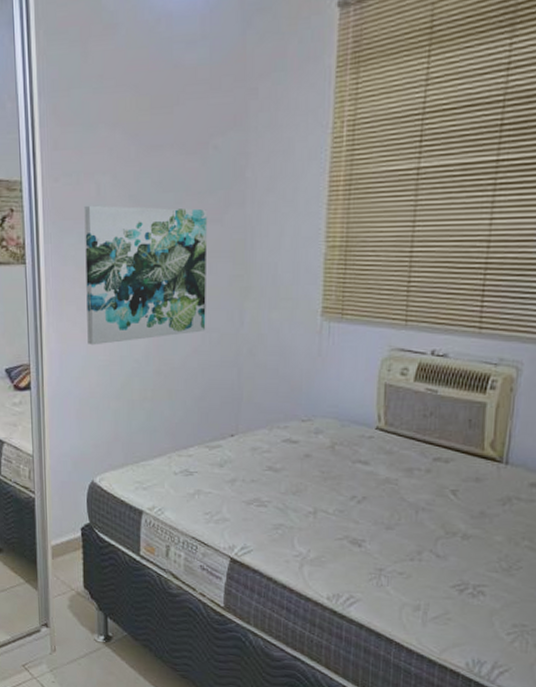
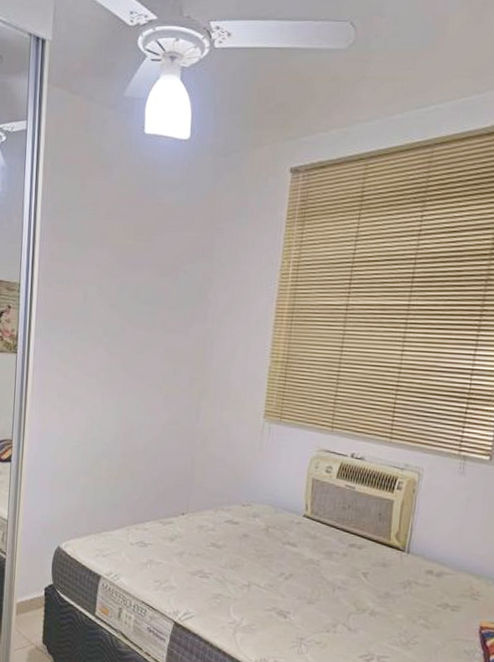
wall art: present [84,205,208,345] -> none [65,309,176,428]

